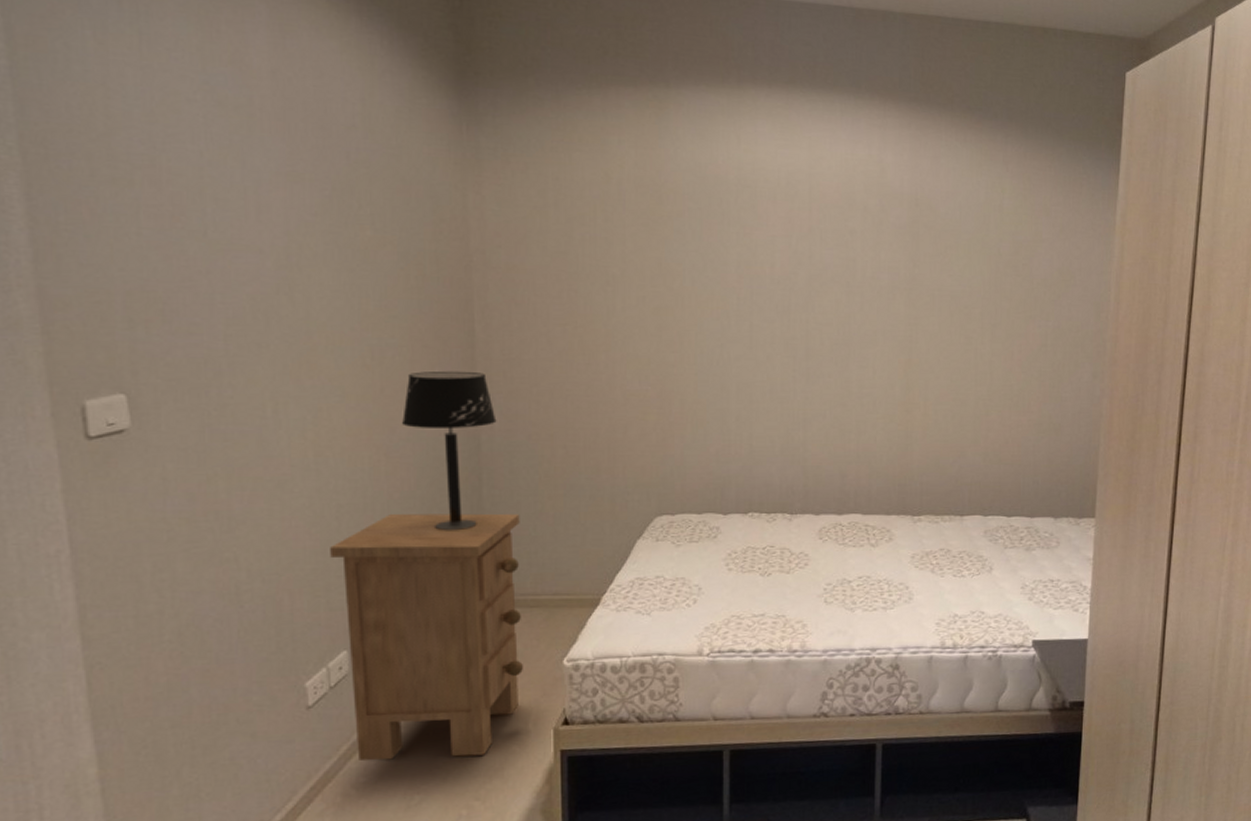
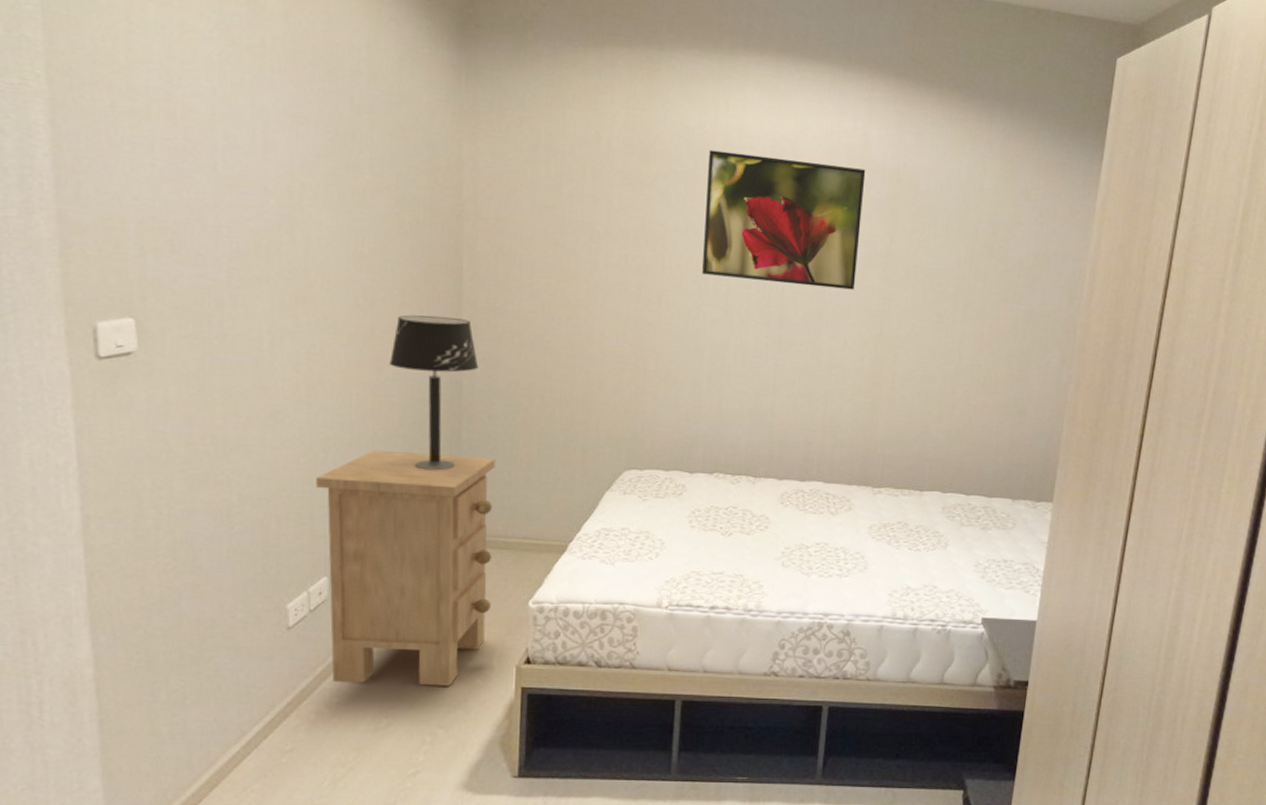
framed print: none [723,185,884,318] -> present [702,149,866,290]

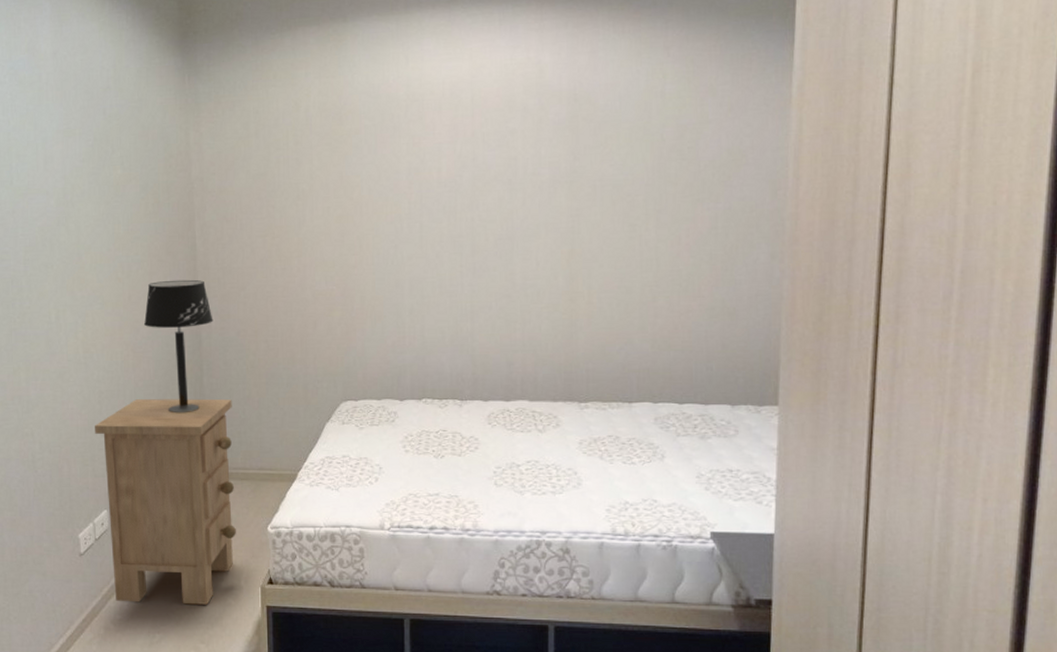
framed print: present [702,149,866,290] -> none [394,95,543,215]

